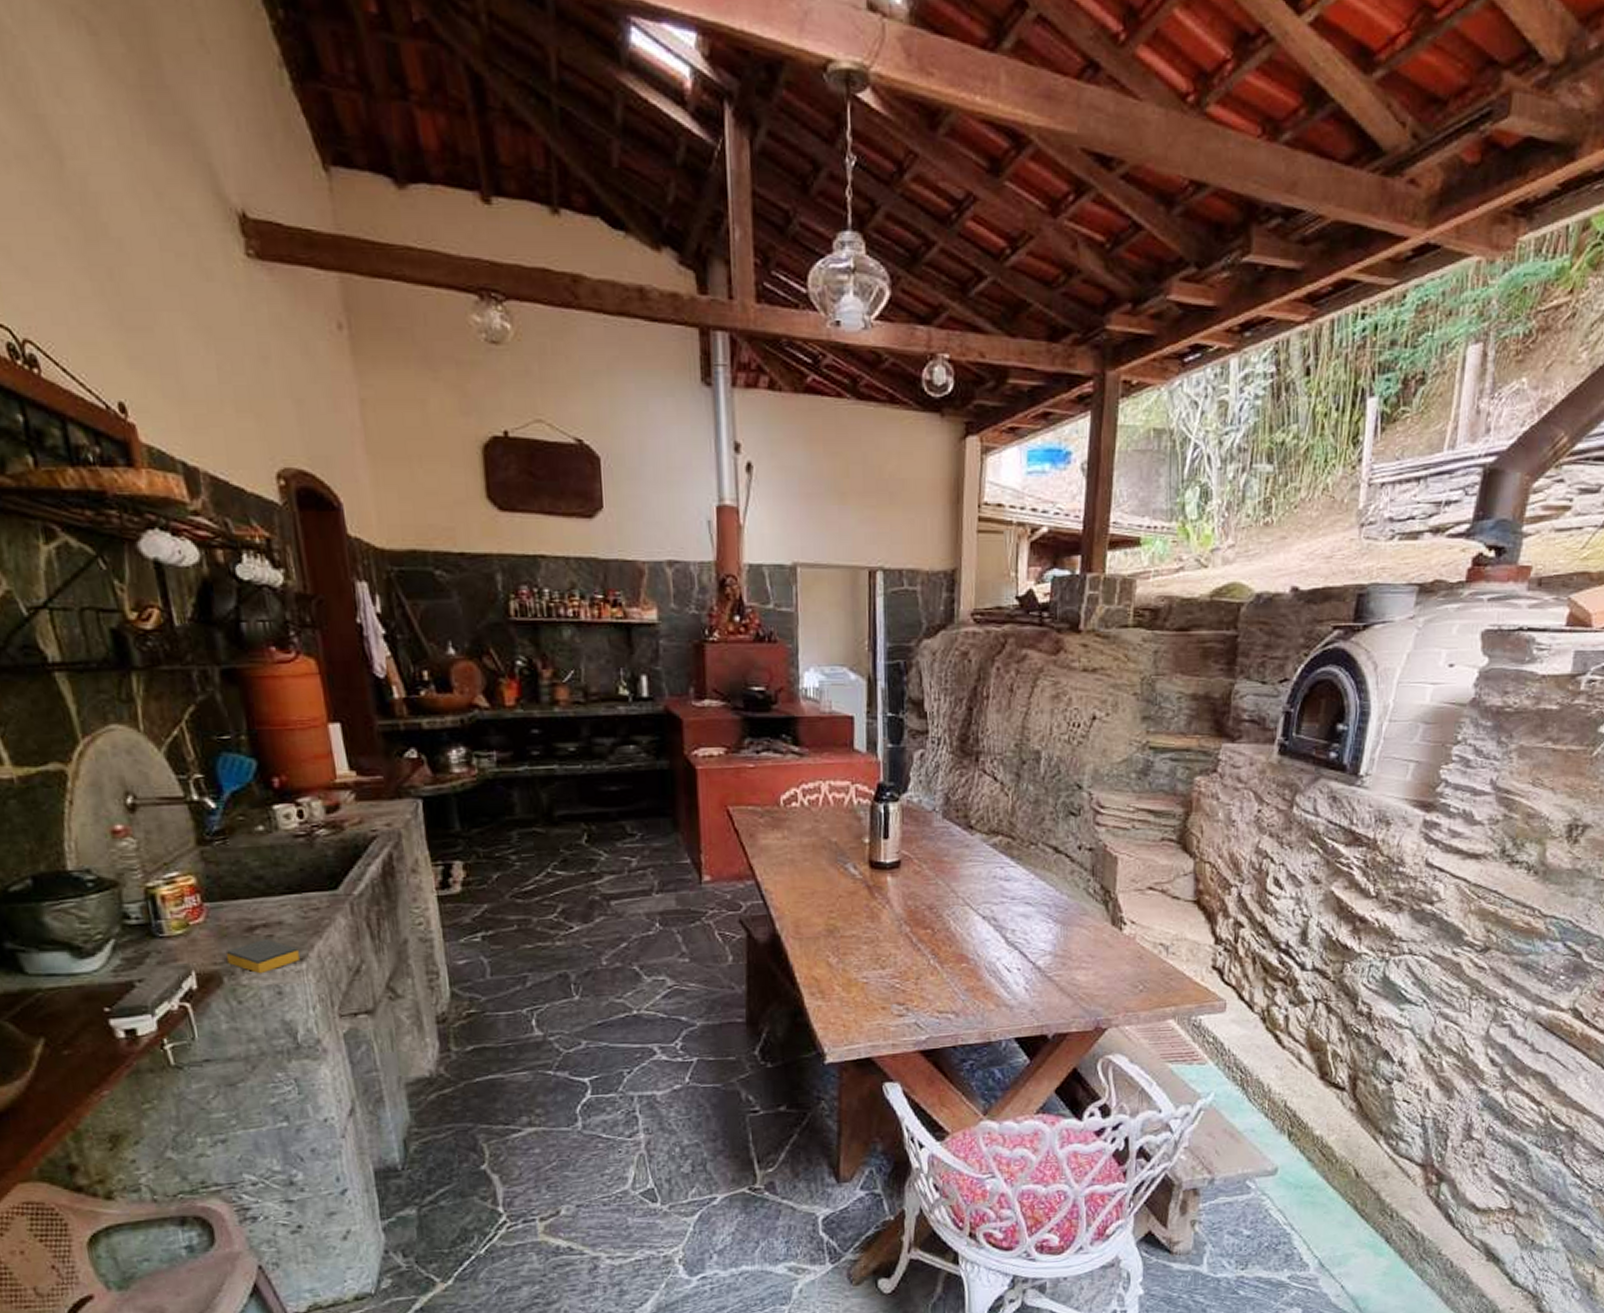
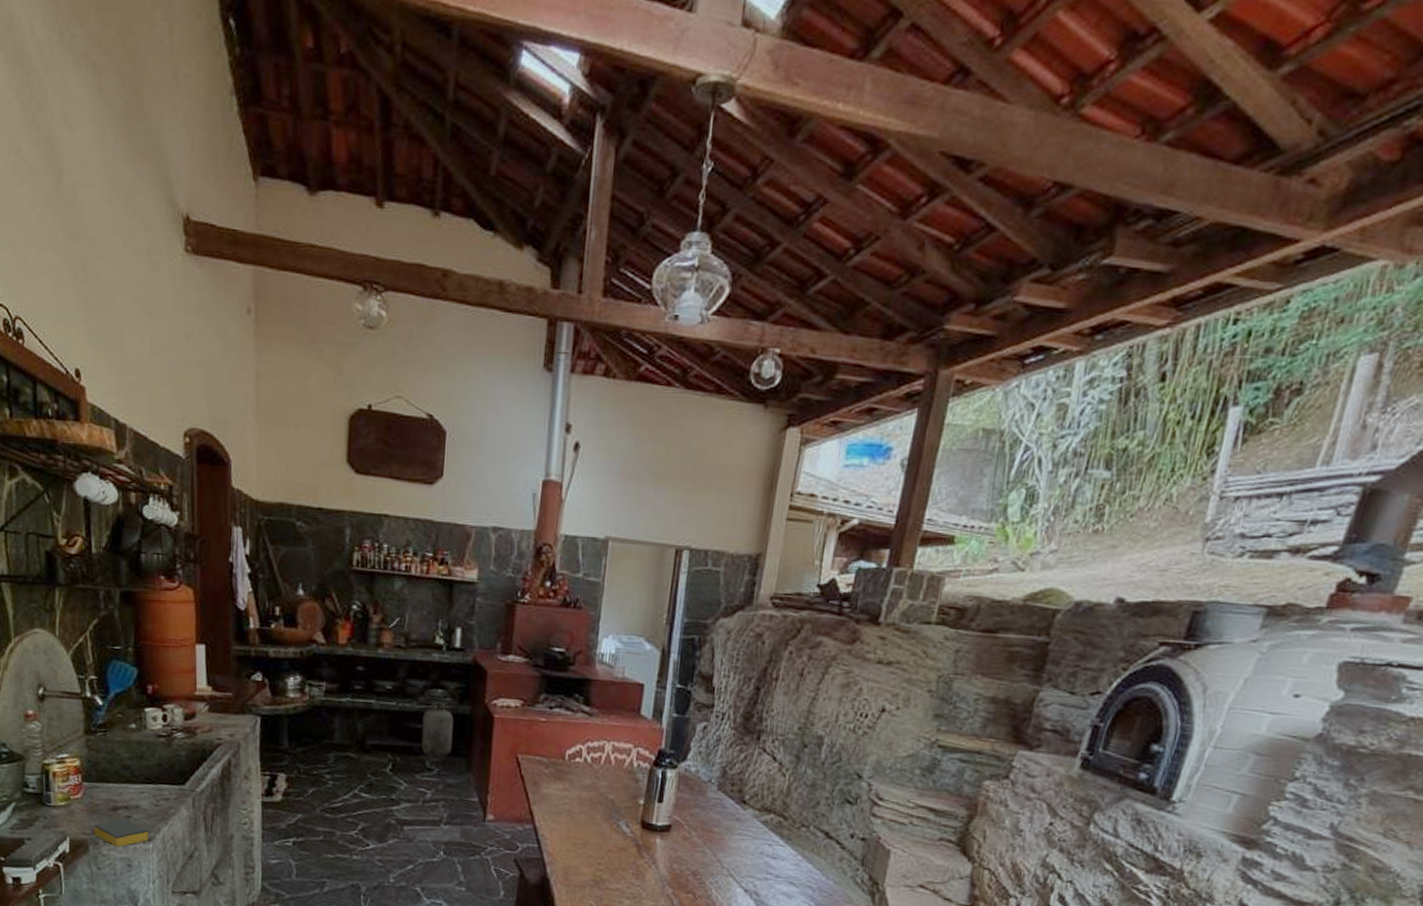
gas cylinder: none [616,759,654,826] -> present [421,702,454,762]

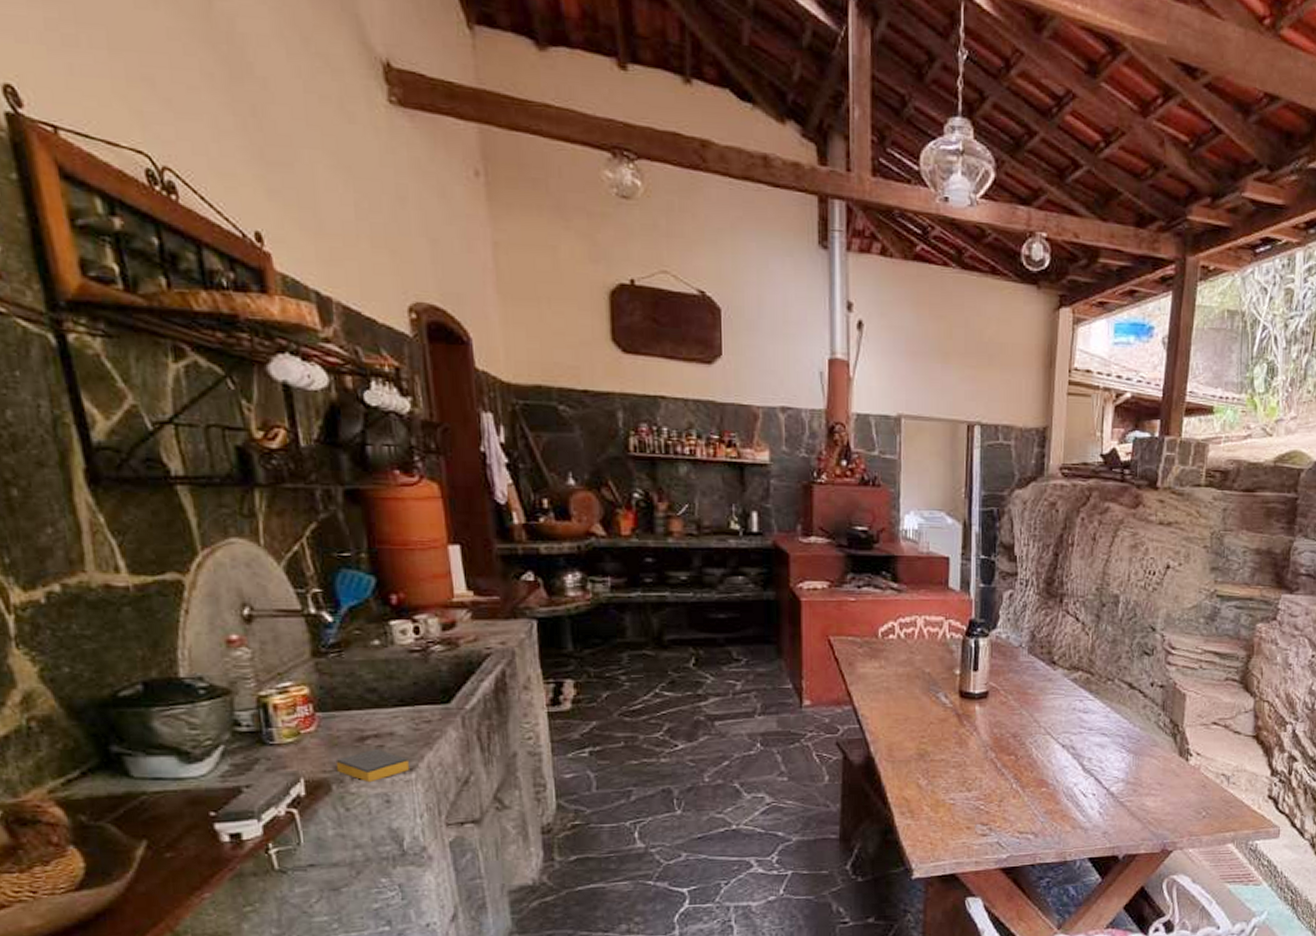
gas cylinder: present [421,702,454,762] -> none [724,589,759,652]

